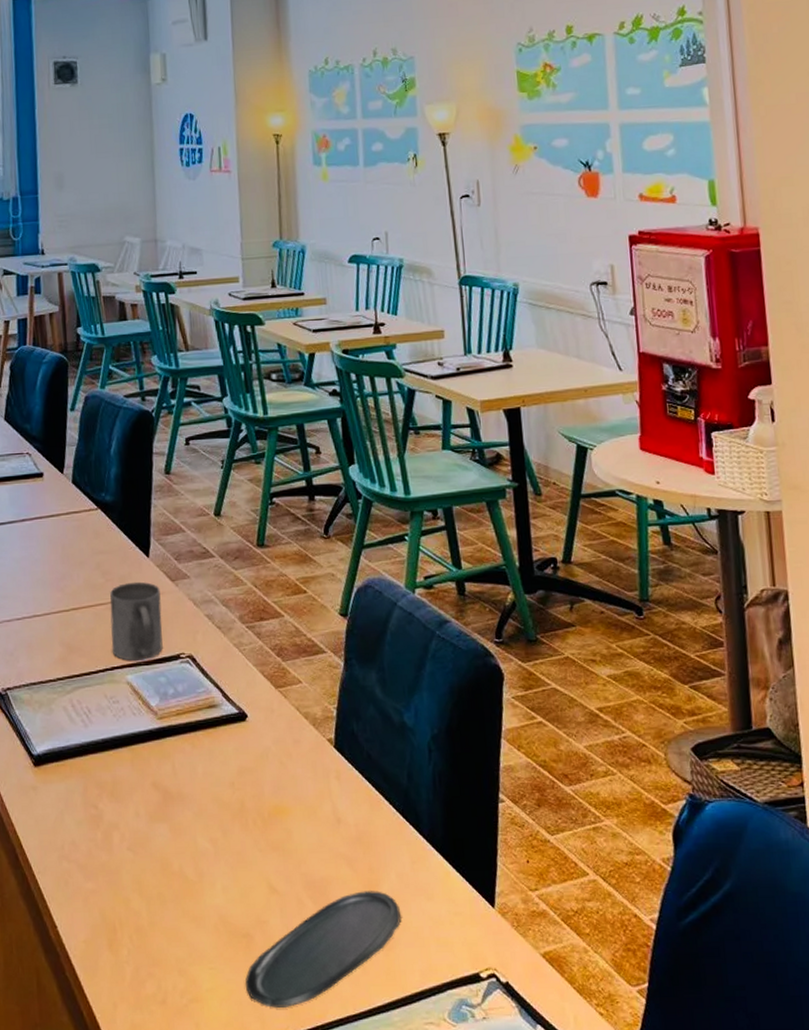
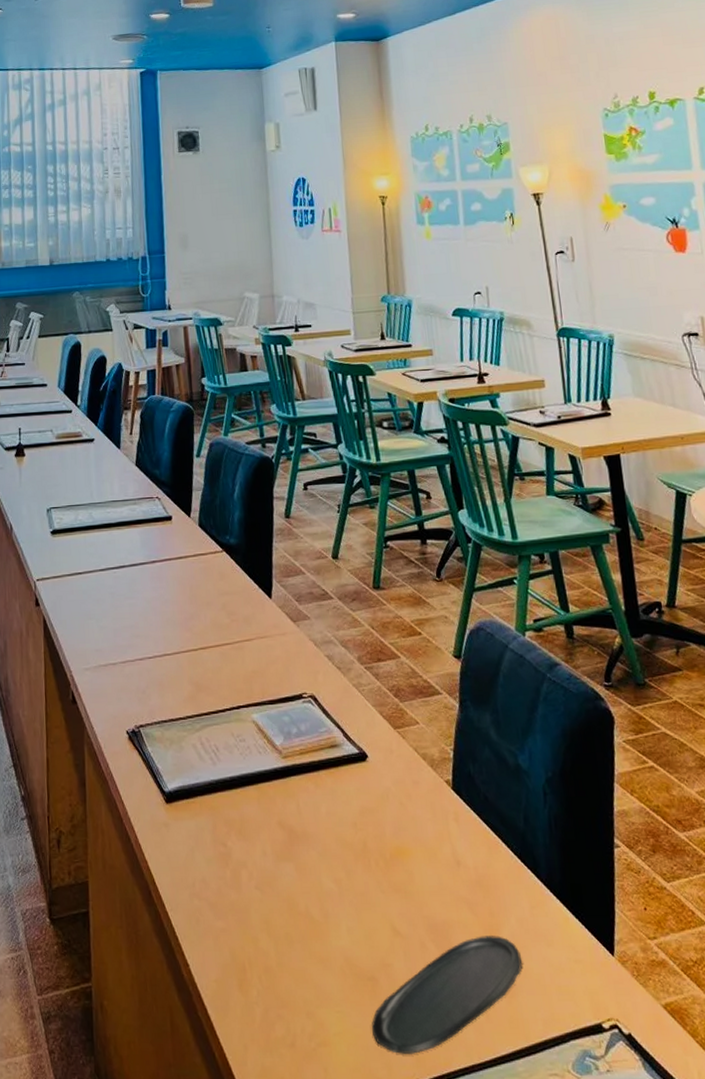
mug: present [110,581,163,661] -> none [235,622,286,700]

